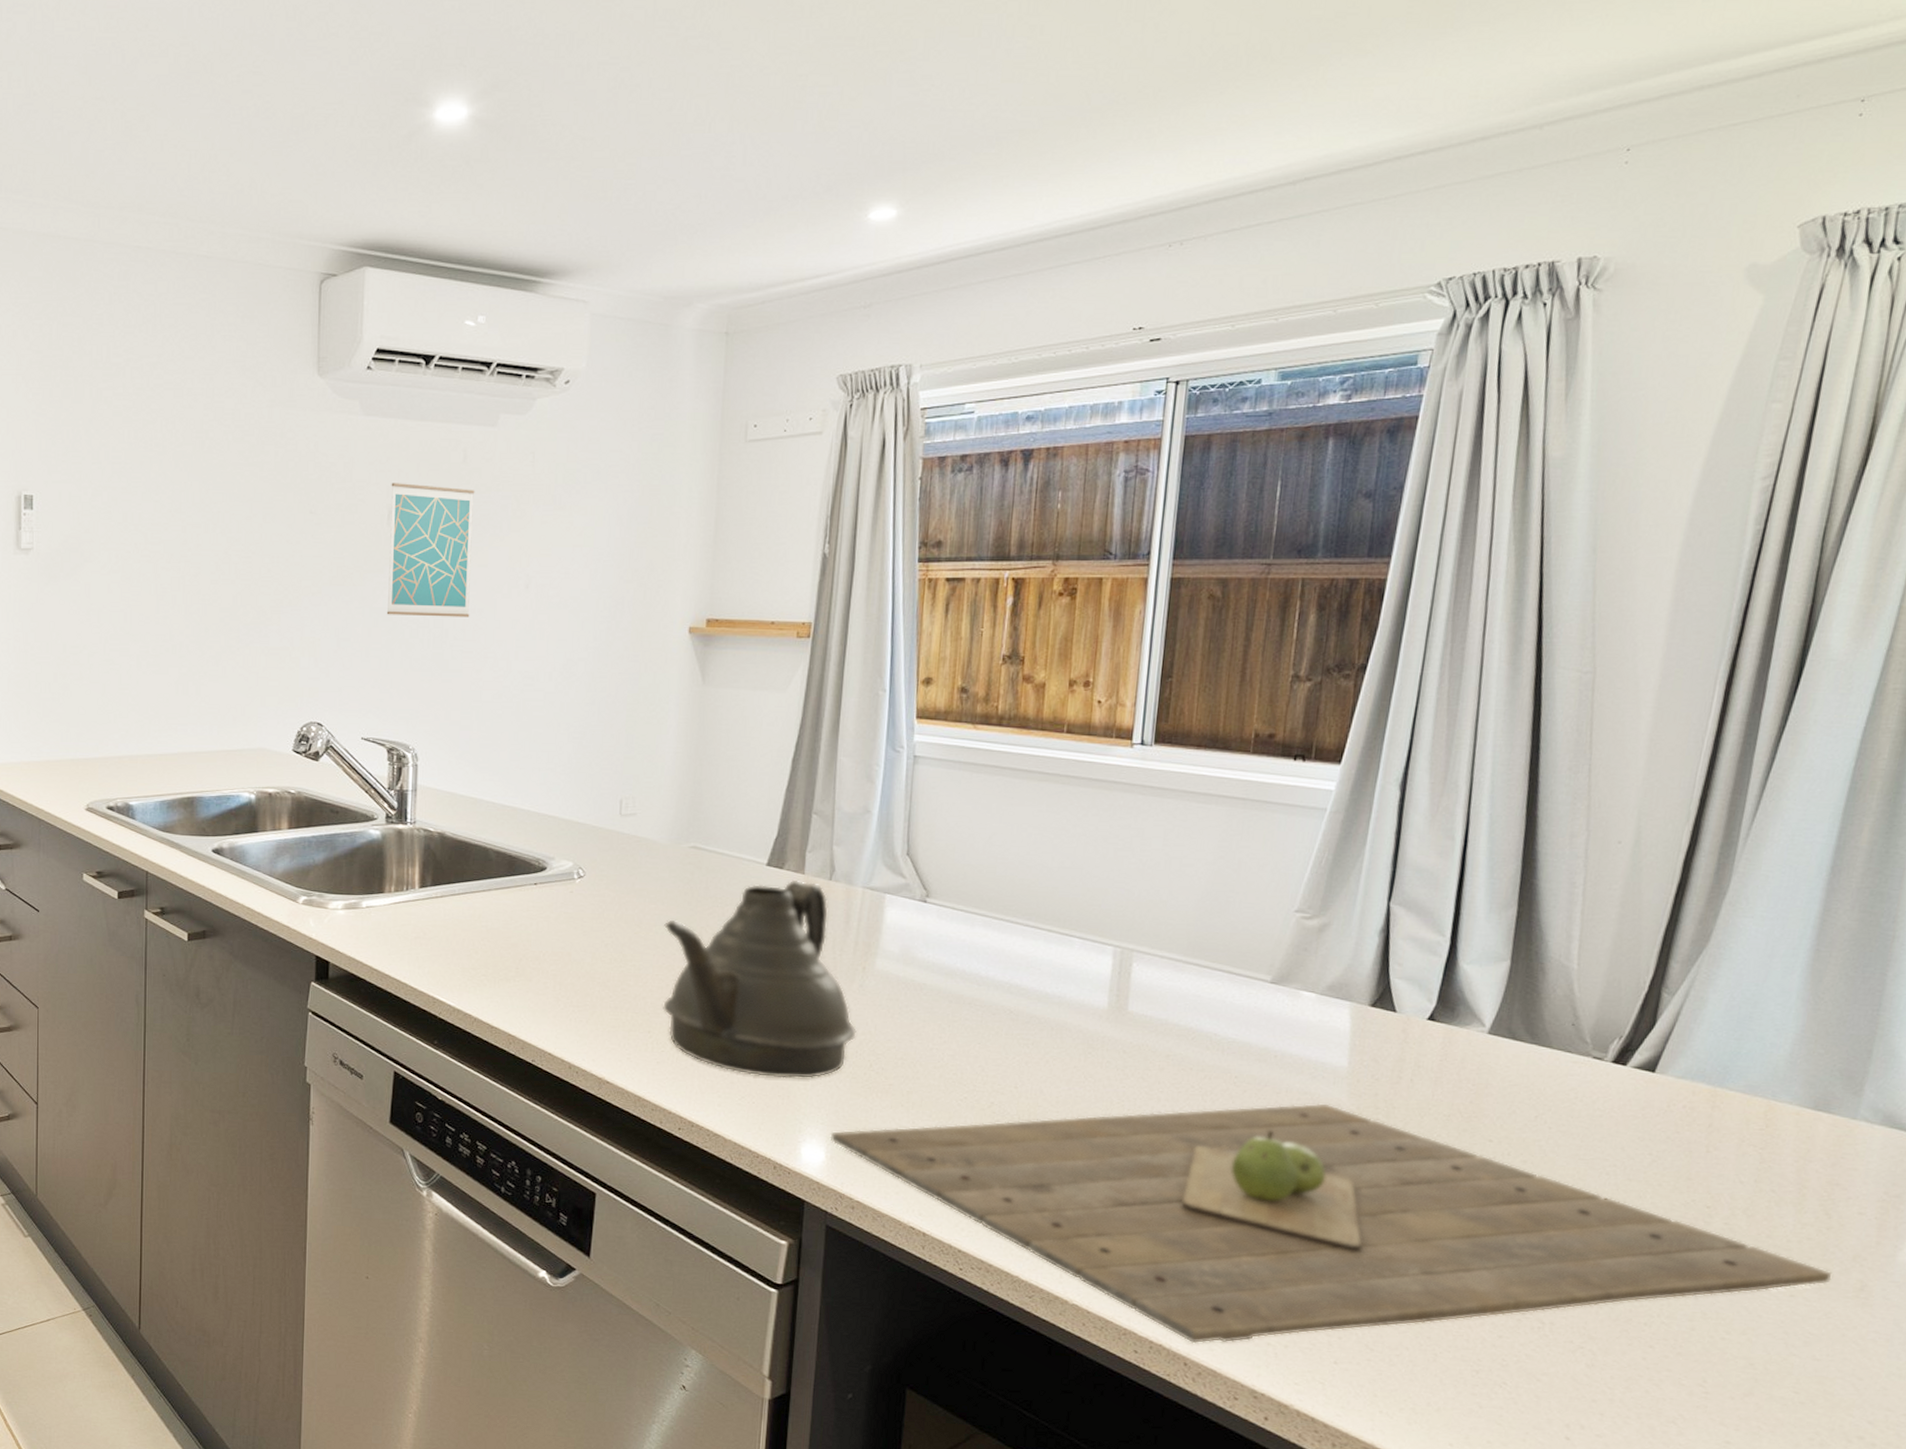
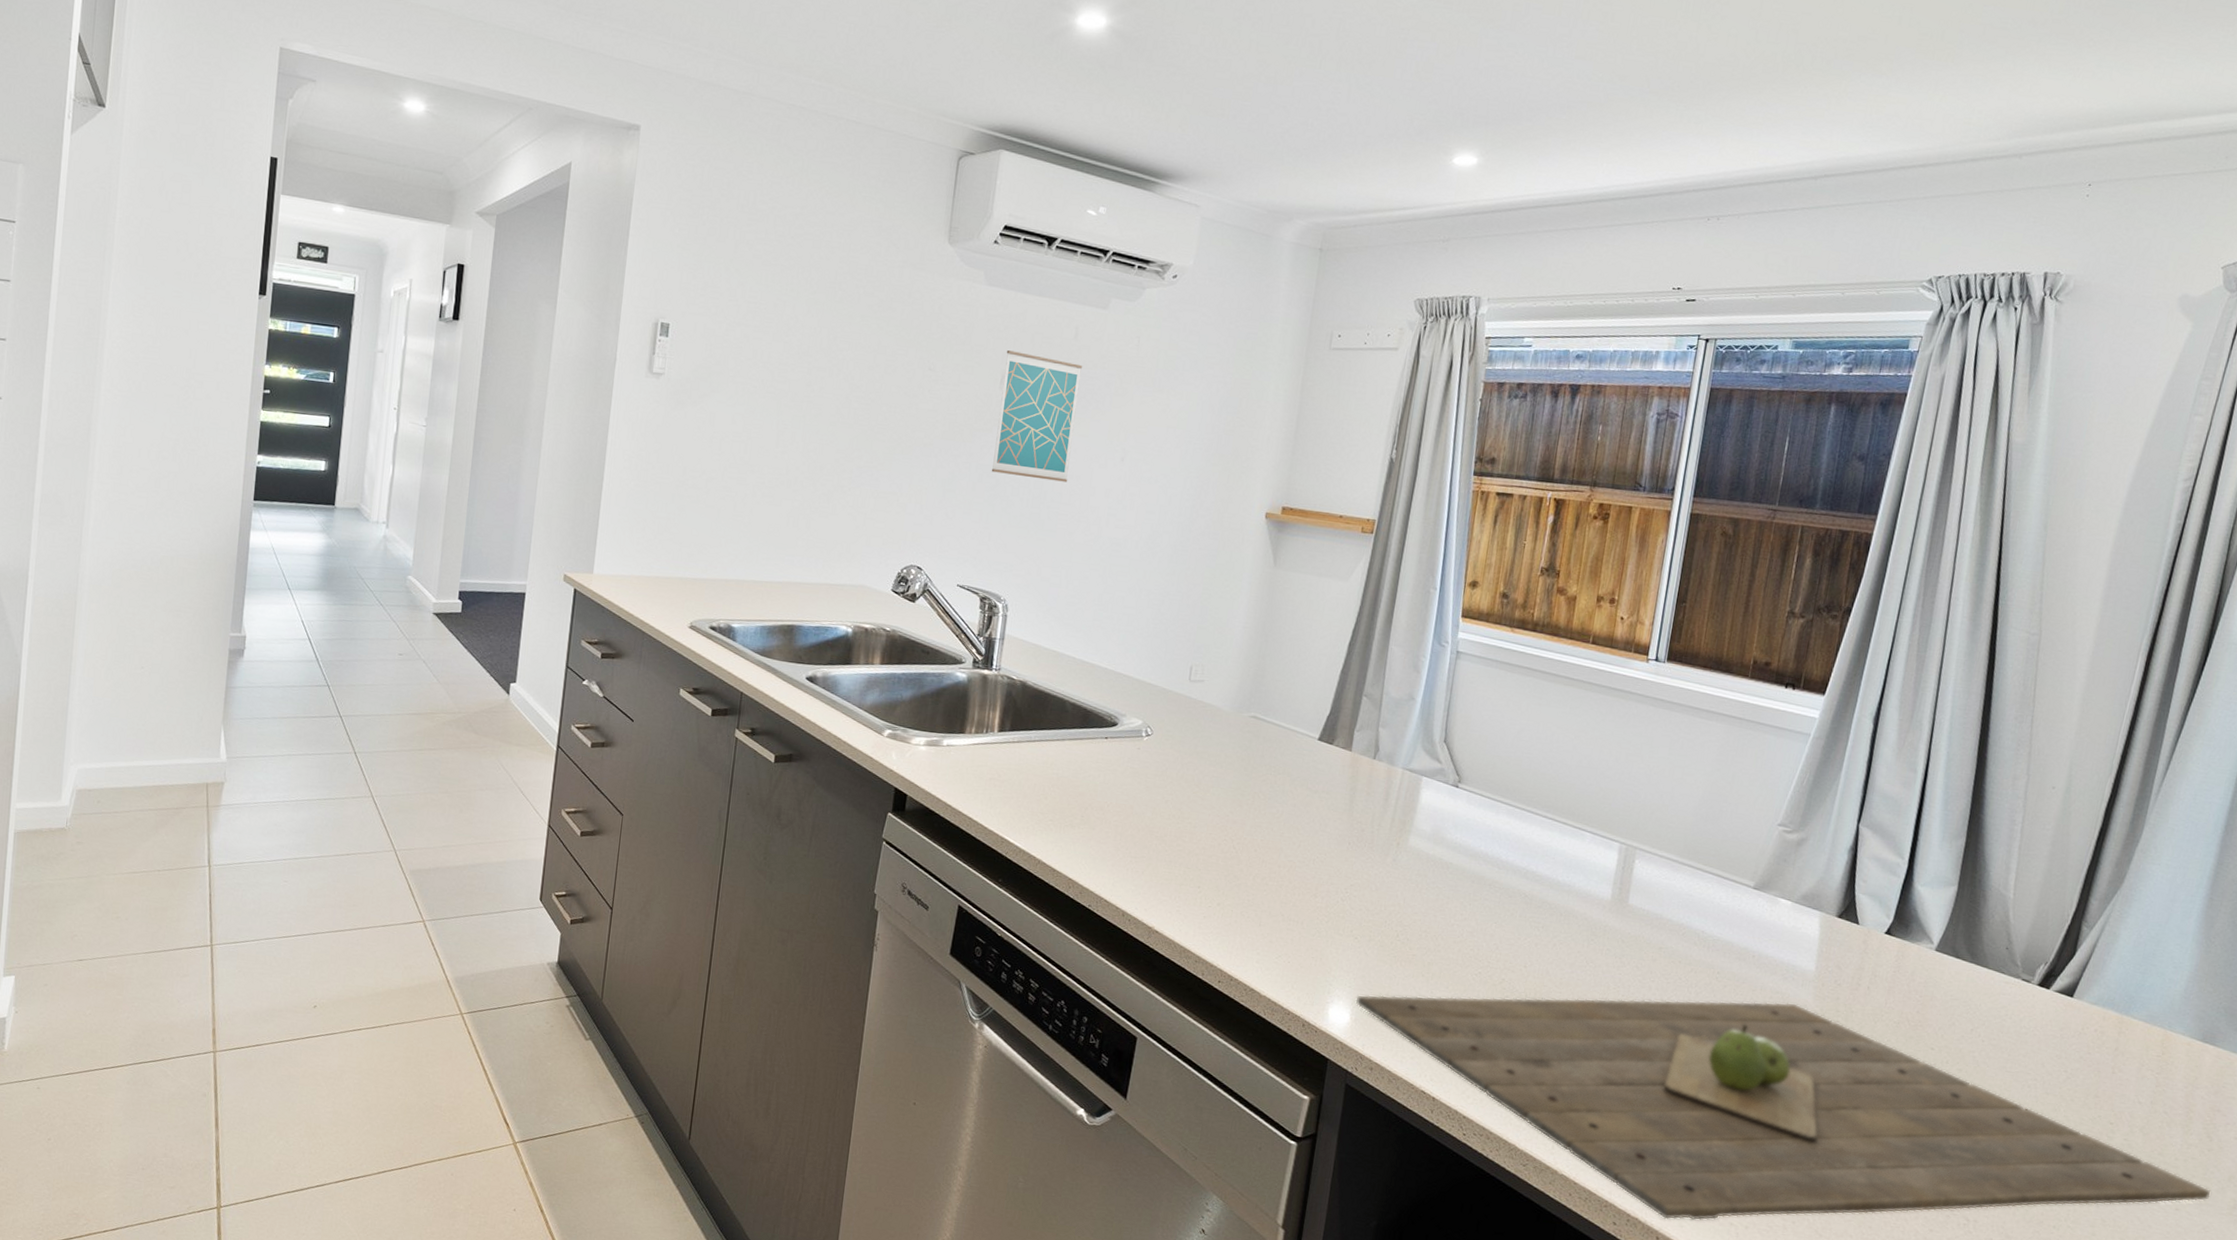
teapot: present [663,879,857,1078] -> none [1213,755,1387,944]

